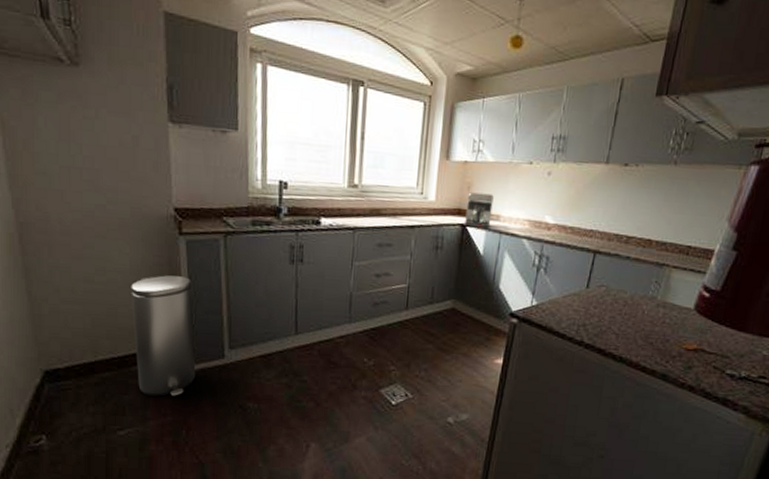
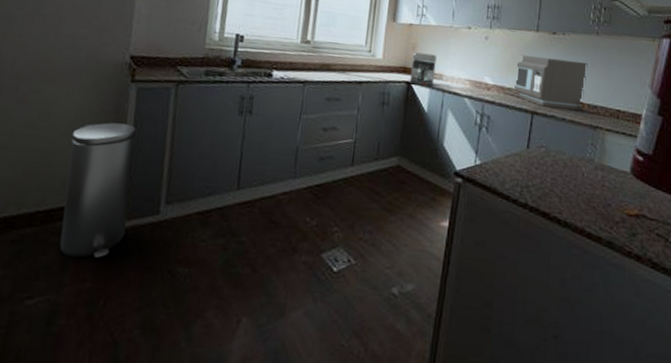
microwave: none [567,190,661,248] -> present [505,54,588,111]

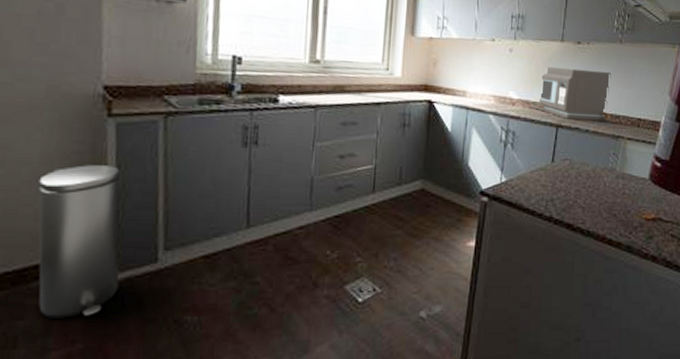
coffee maker: present [409,52,437,87] -> none [430,68,459,105]

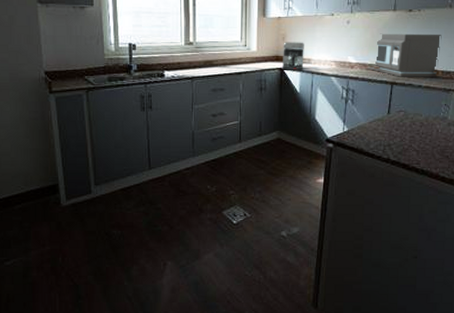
pedal bin: present [38,163,121,318] -> none [12,126,68,230]
coffee maker: none [430,68,459,105] -> present [281,42,304,70]

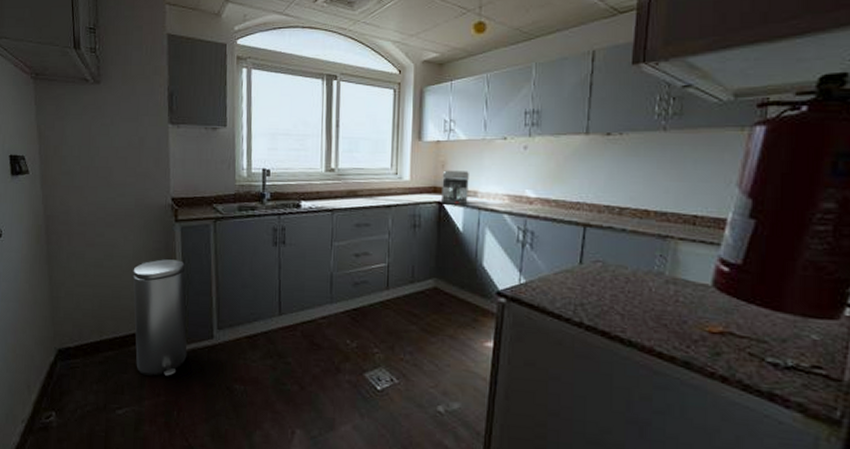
pedal bin: none [12,126,68,230] -> present [133,258,187,376]
microwave: present [367,33,442,77] -> none [551,162,653,219]

